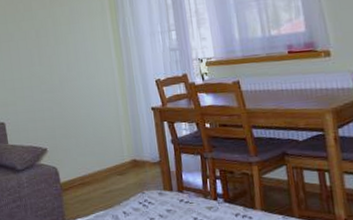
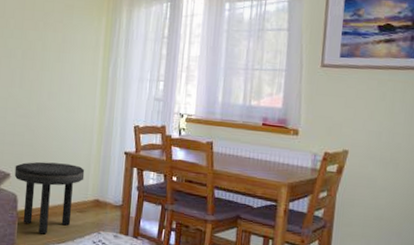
side table: none [50,129,118,203] -> present [14,161,85,234]

